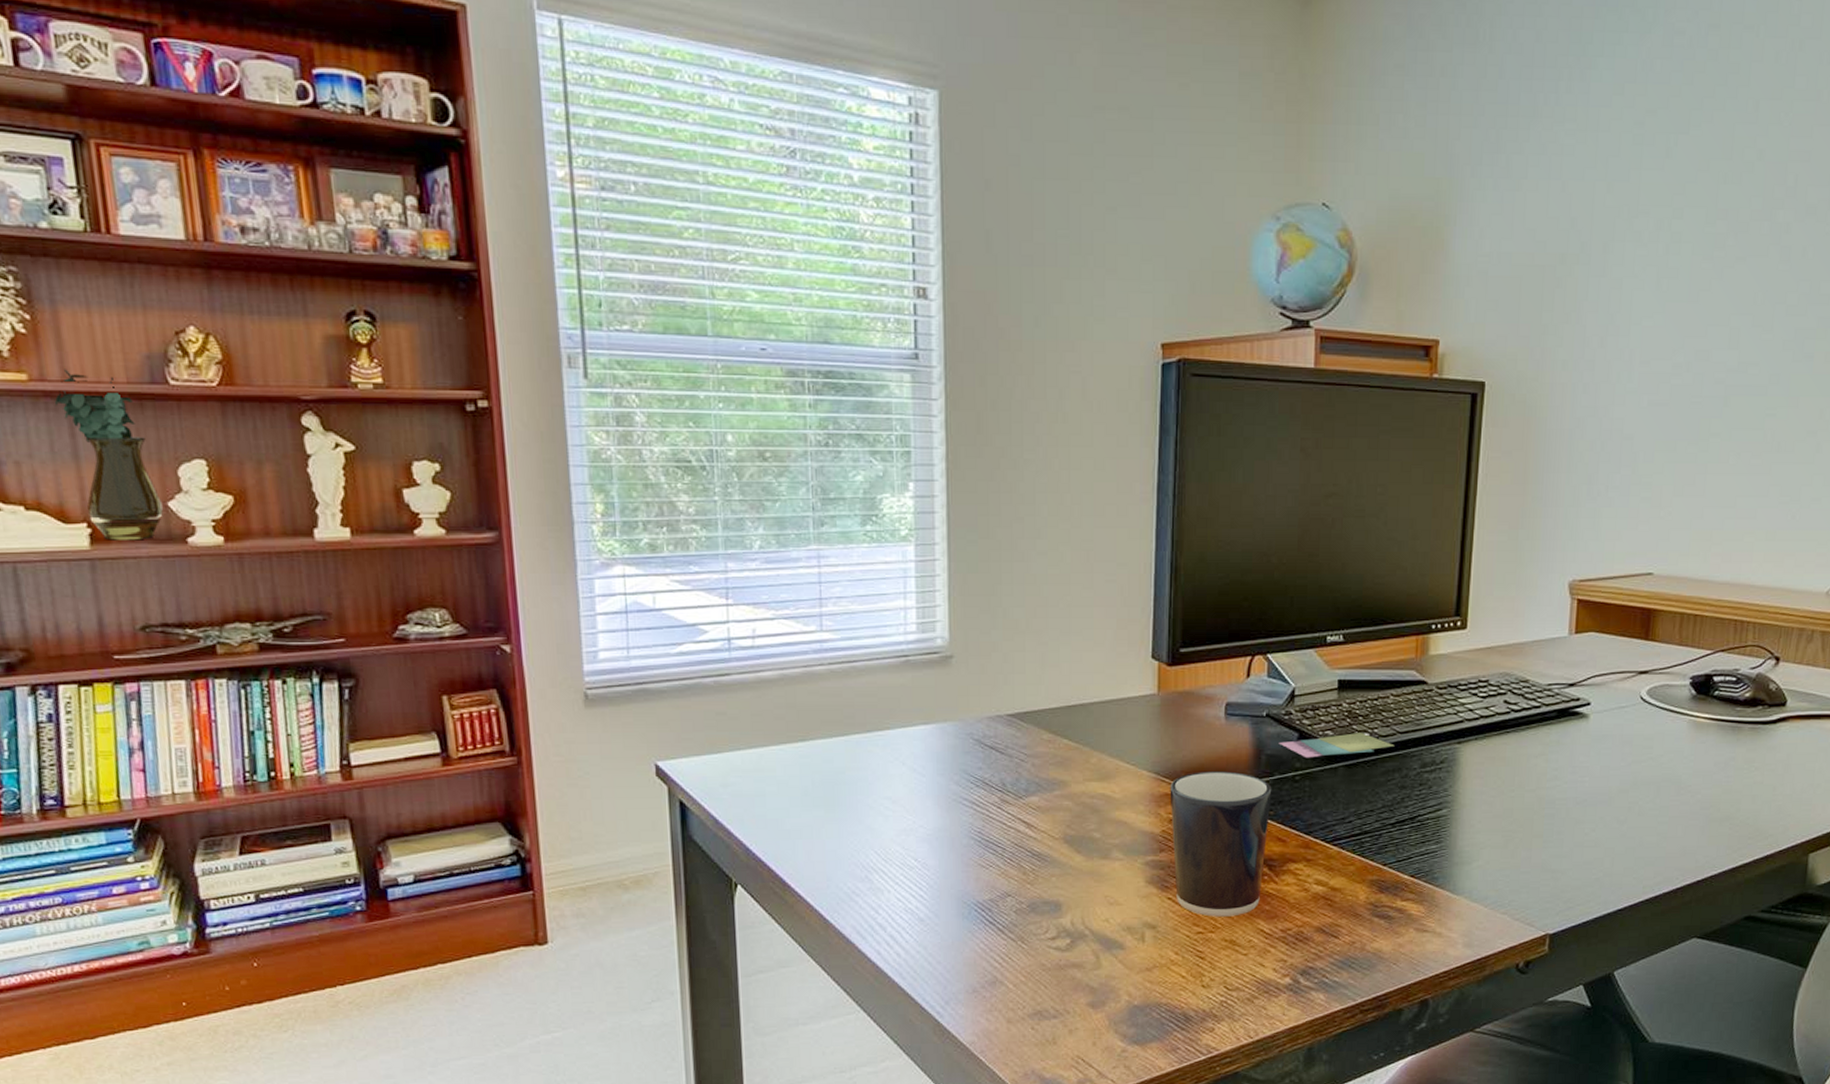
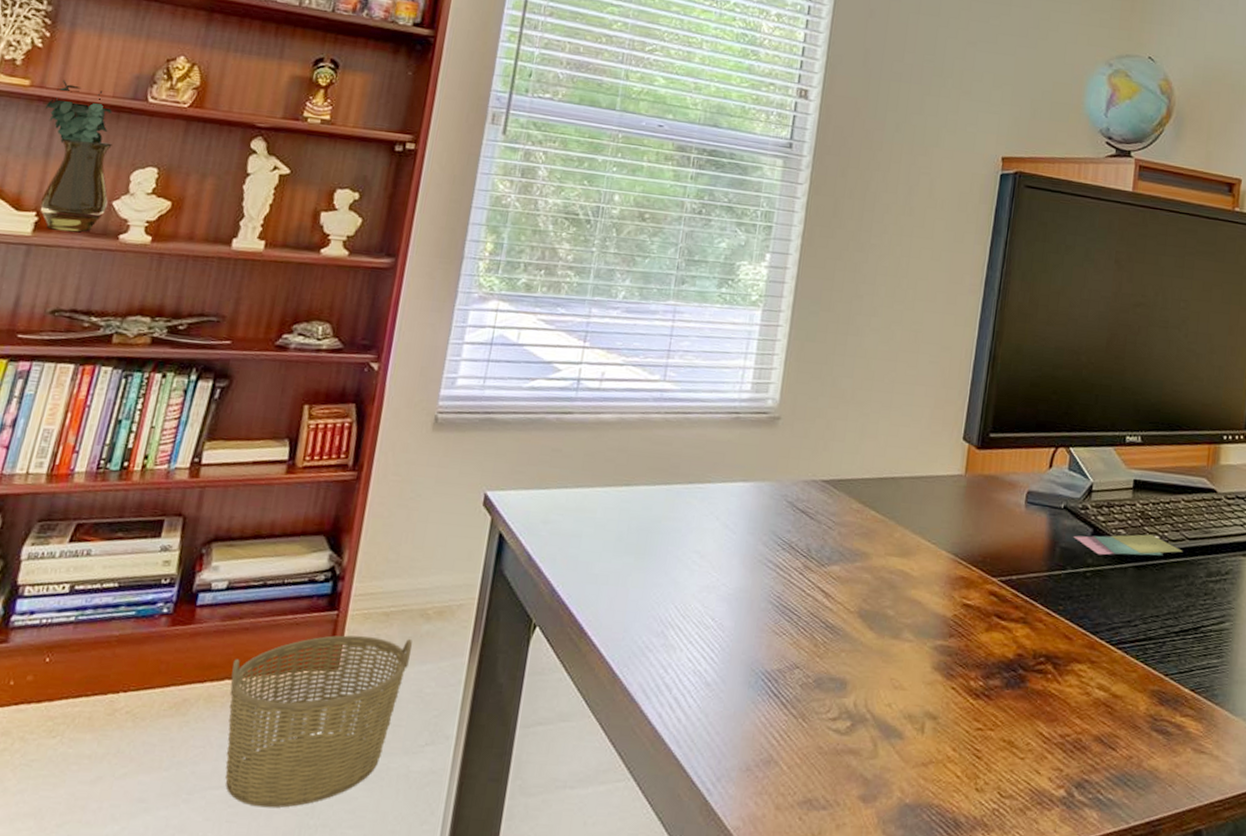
basket: none [440,909,617,1071] -> present [225,635,413,808]
mug: present [1170,771,1272,917] -> none [960,557,1063,715]

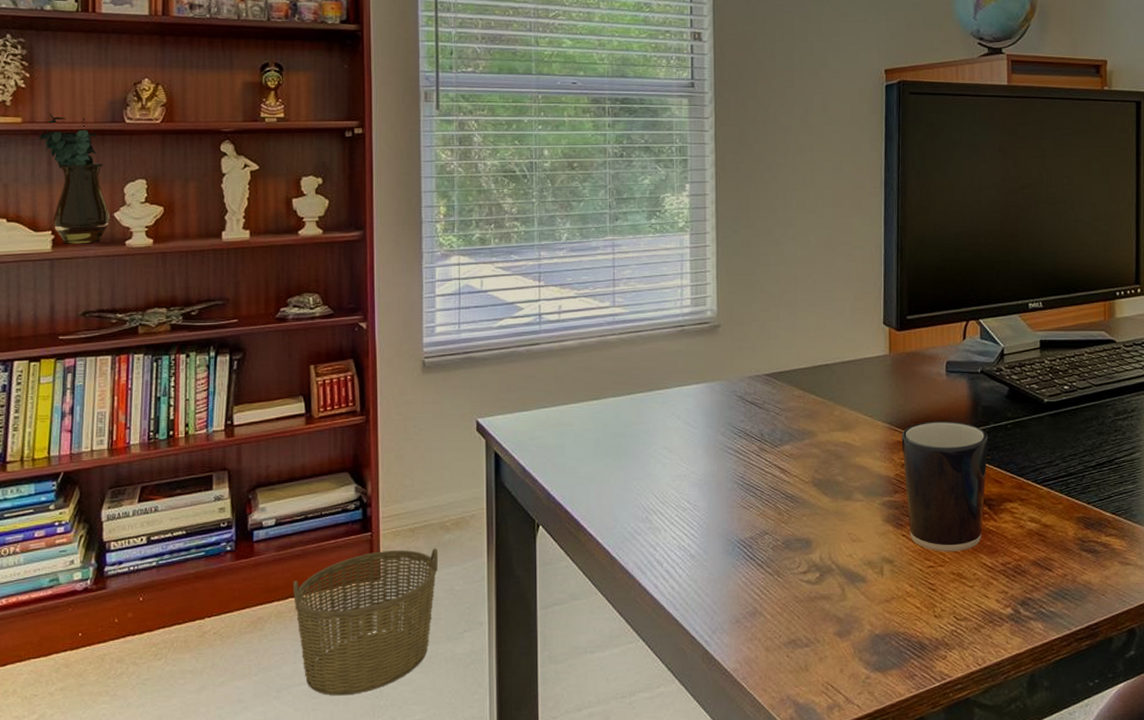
mug: none [960,557,1063,715] -> present [901,421,988,552]
sticky notes: present [1073,534,1183,556] -> none [992,386,1091,409]

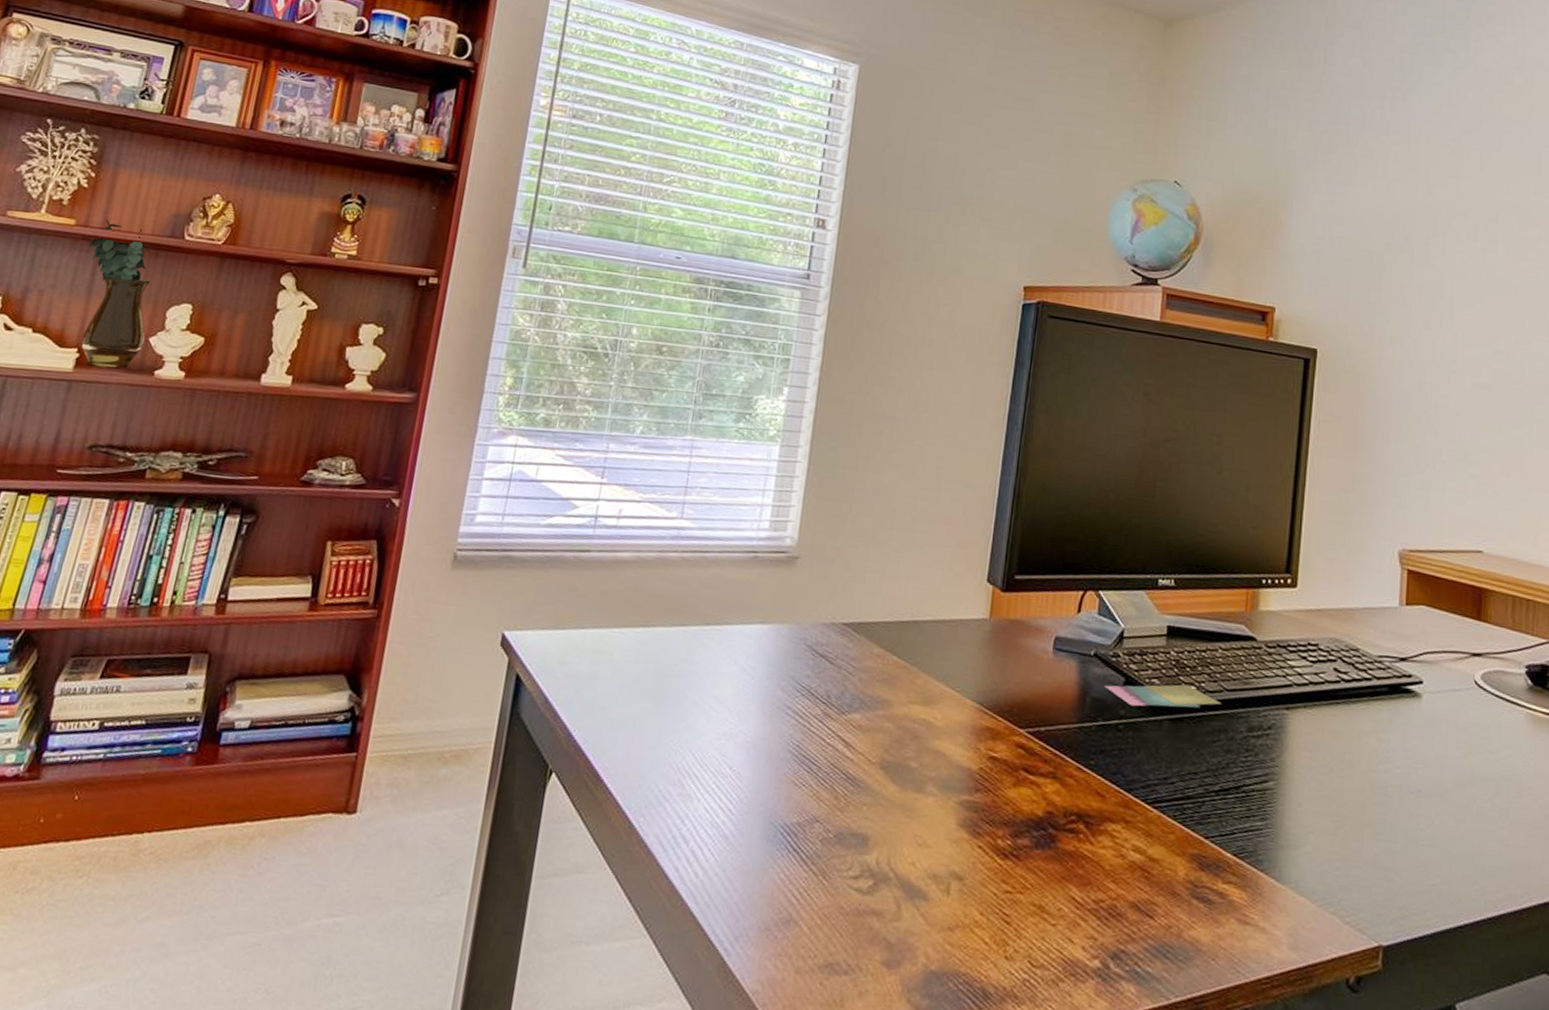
basket: present [292,548,439,696] -> none [244,777,430,956]
mug: present [901,421,988,552] -> none [987,707,1095,878]
sticky notes: none [992,386,1091,409] -> present [1104,684,1222,708]

